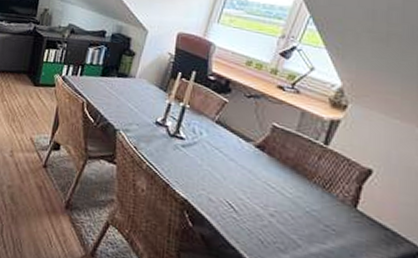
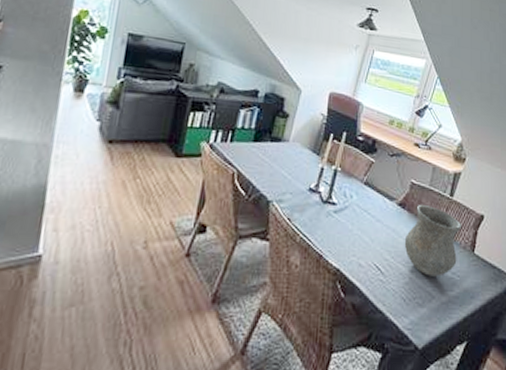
vase: none [262,149,341,226] -> present [404,205,462,277]

